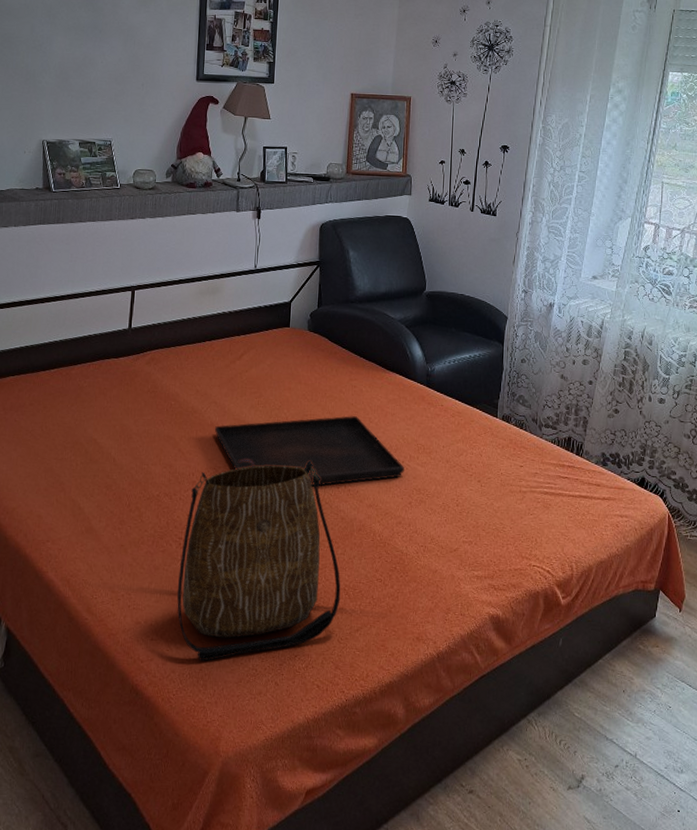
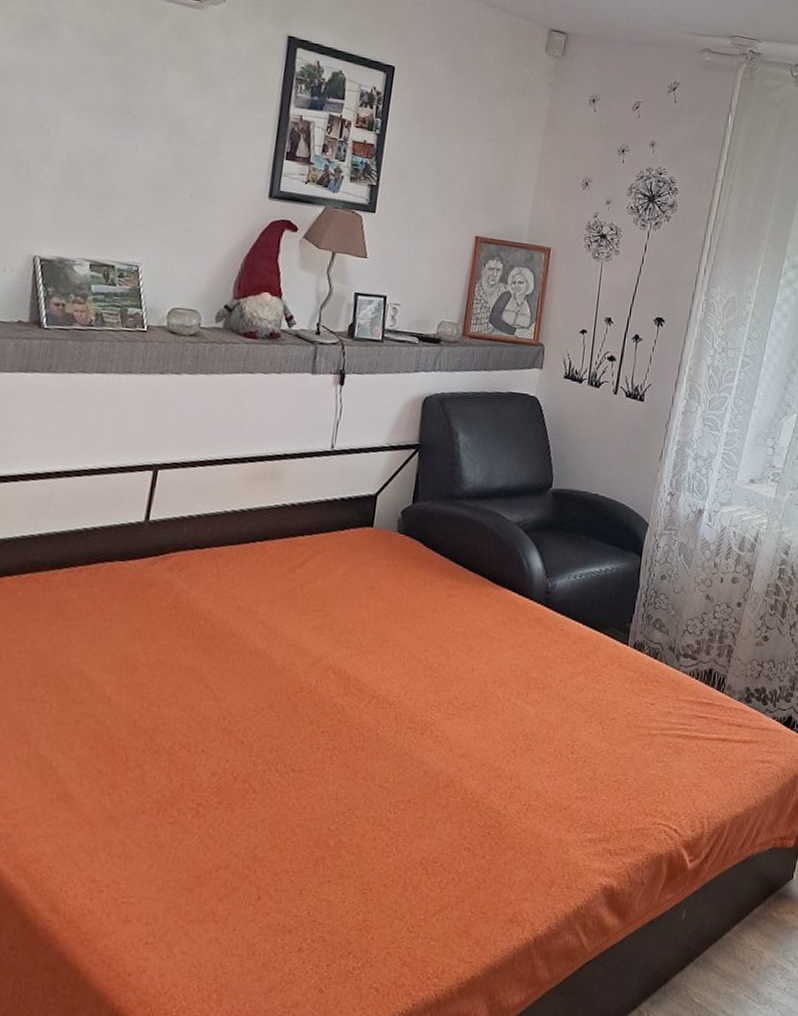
tote bag: present [177,459,341,661] -> none [187,697,417,968]
serving tray: present [215,415,405,487] -> none [259,641,510,733]

